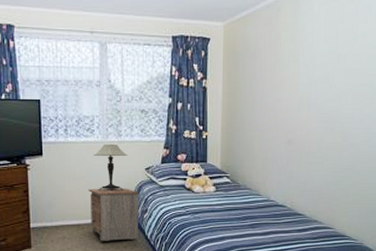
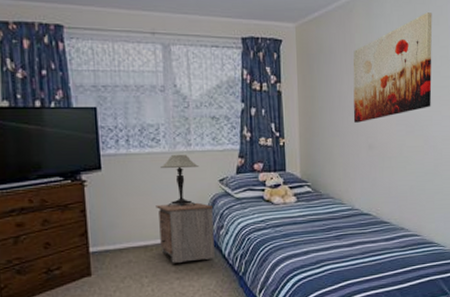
wall art: none [274,11,361,119] -> present [353,12,433,123]

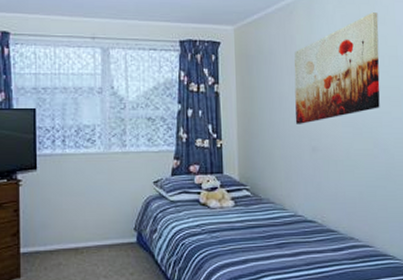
nightstand: present [156,202,215,263] -> none [88,204,147,267]
table lamp: present [160,154,200,207] -> none [95,154,134,209]

